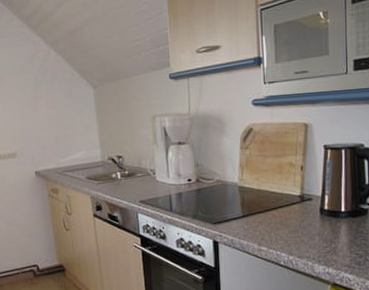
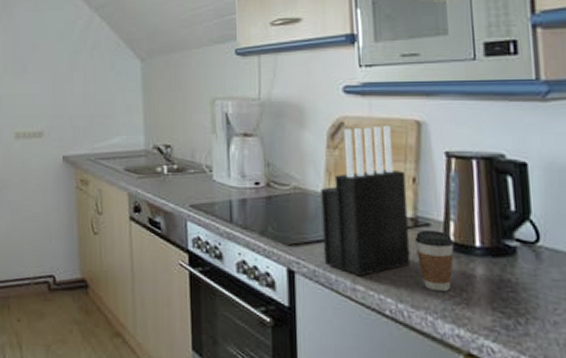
knife block: none [236,128,298,241] -> present [321,125,411,277]
coffee cup: none [301,203,328,245] -> present [414,230,454,292]

